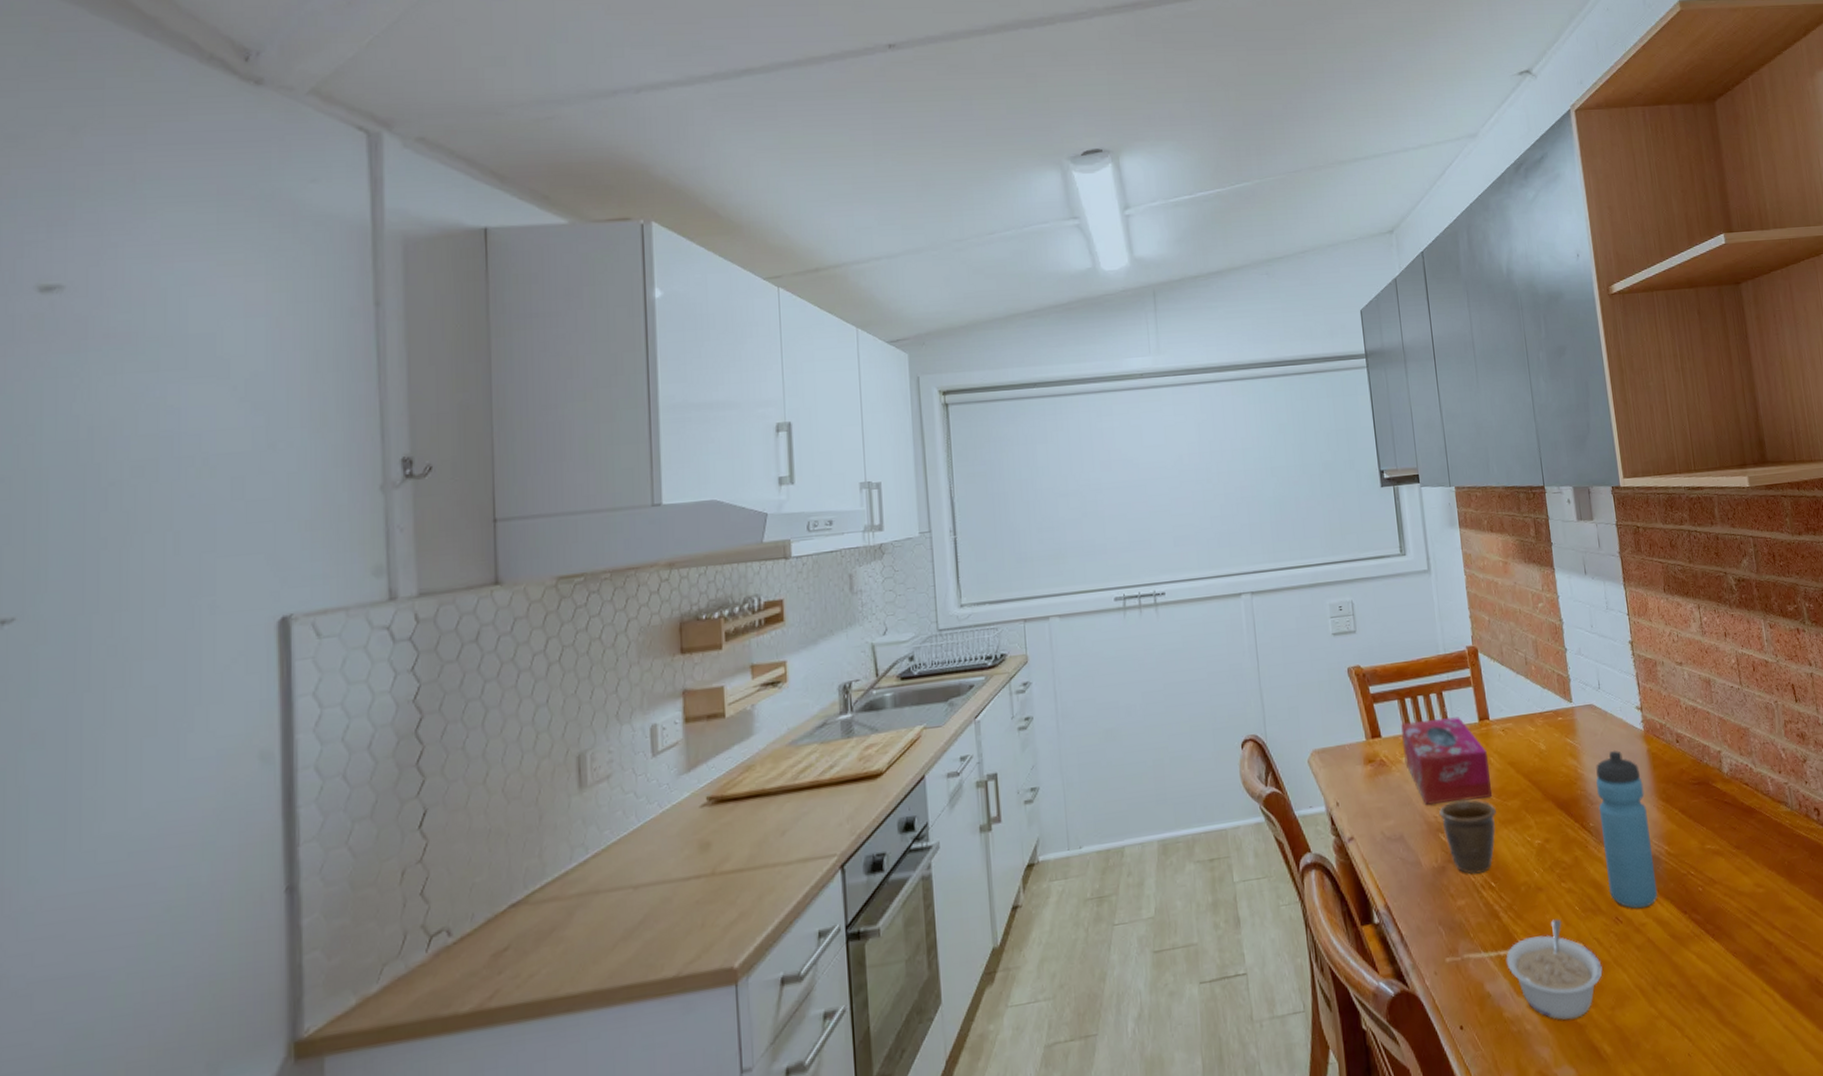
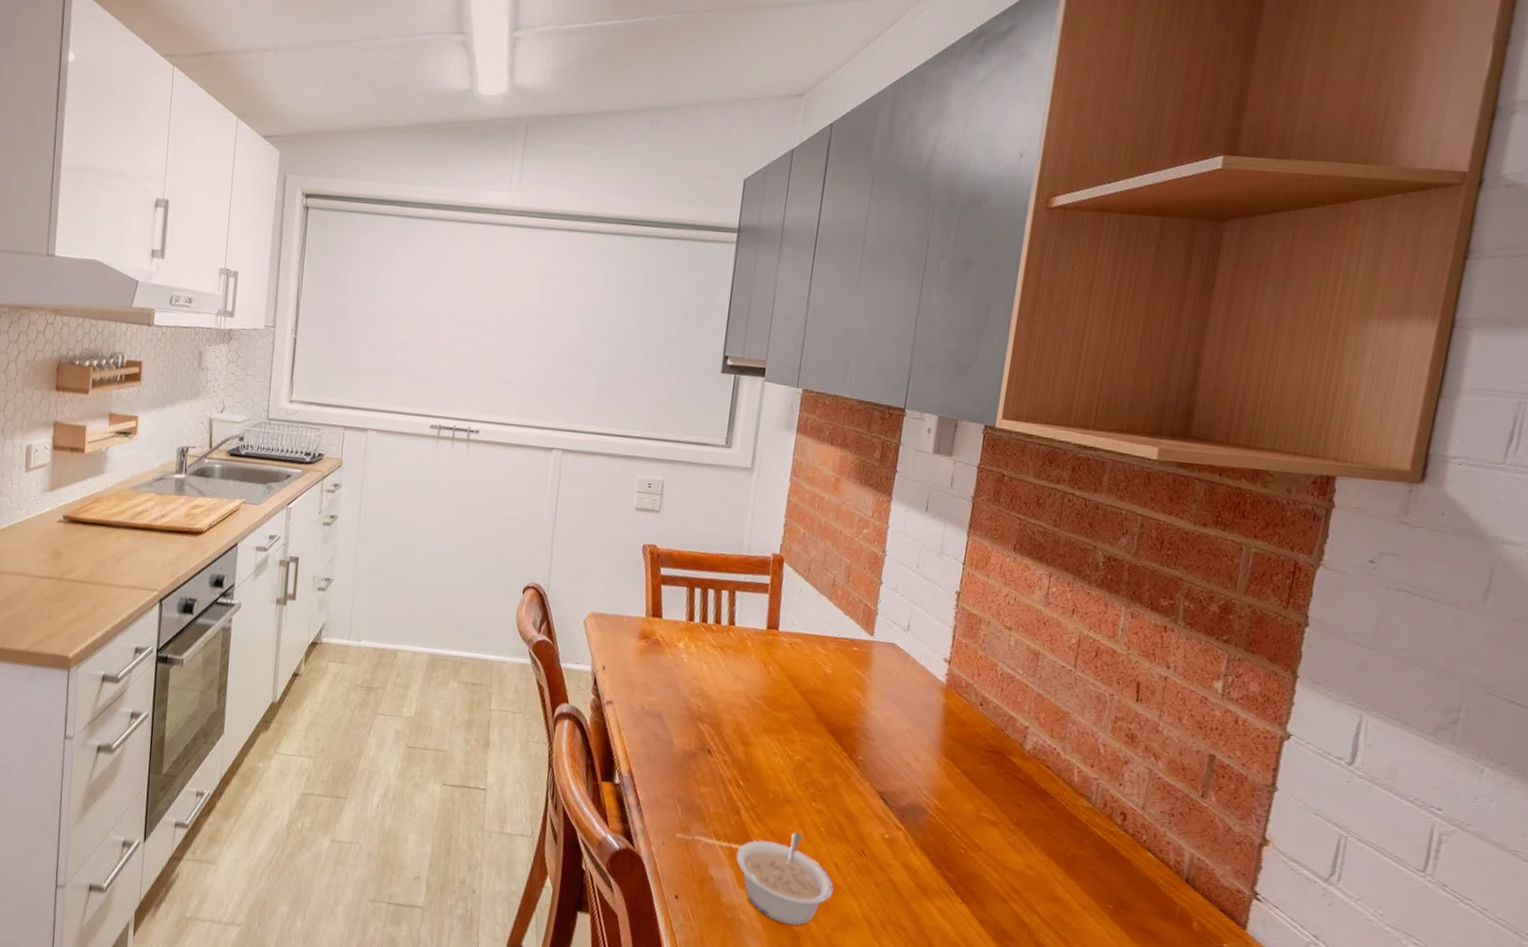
tissue box: present [1401,716,1493,805] -> none [680,610,768,703]
mug: present [1439,799,1496,875] -> none [703,697,763,770]
water bottle: present [1596,750,1658,909] -> none [860,693,929,851]

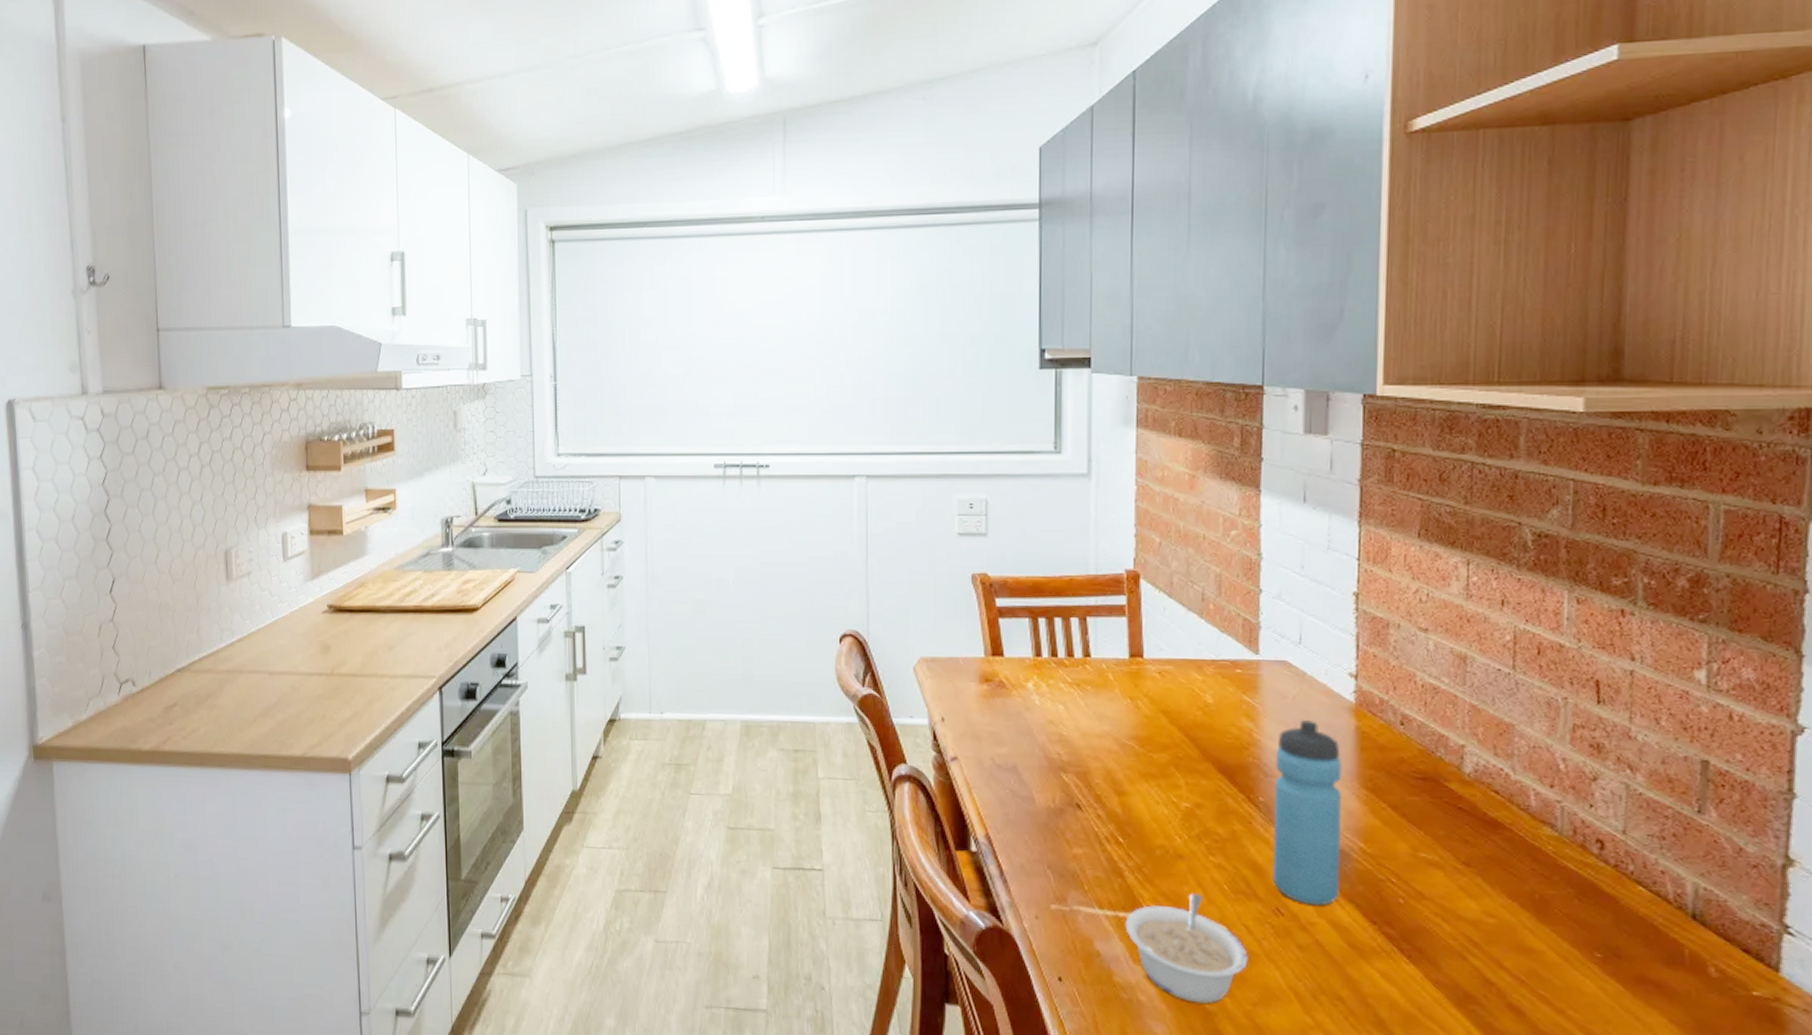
water bottle: none [860,693,929,851] -> present [1271,719,1342,906]

